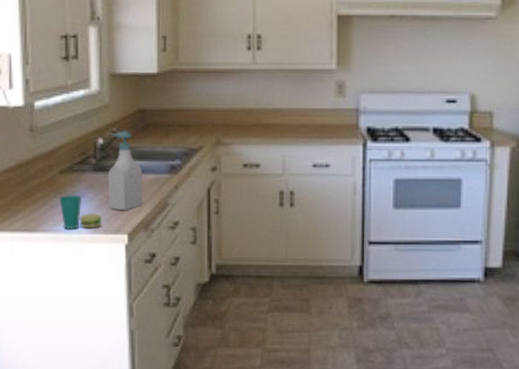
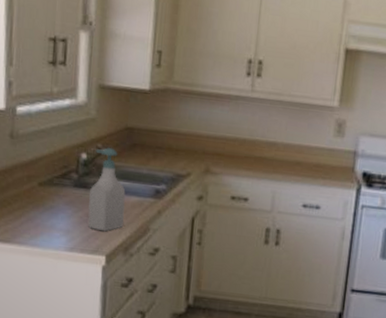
cup: present [59,194,102,231] -> none [37,208,80,247]

